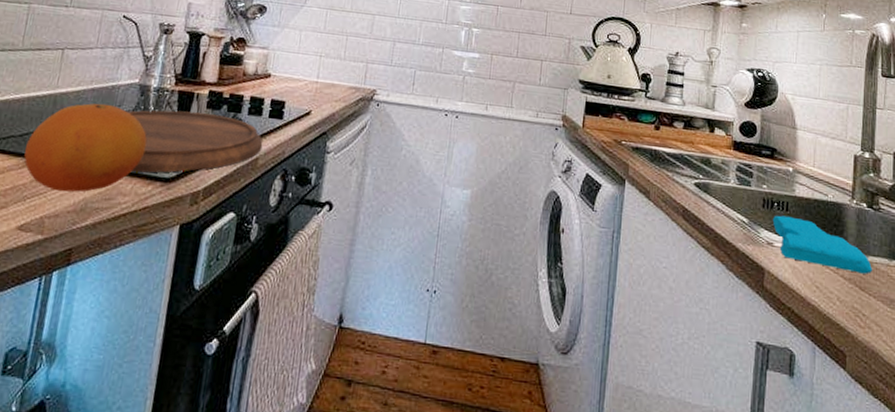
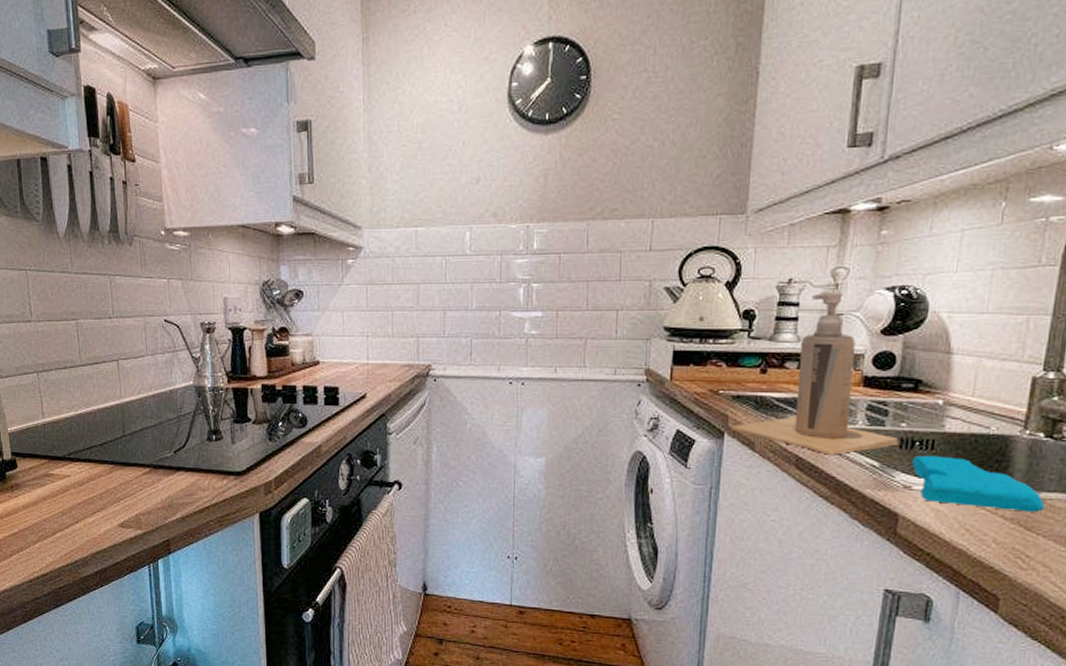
fruit: present [24,103,147,192] -> none [107,408,214,491]
cutting board: present [126,110,263,173] -> none [189,407,324,468]
soap dispenser: none [631,66,762,209] -> present [731,291,899,455]

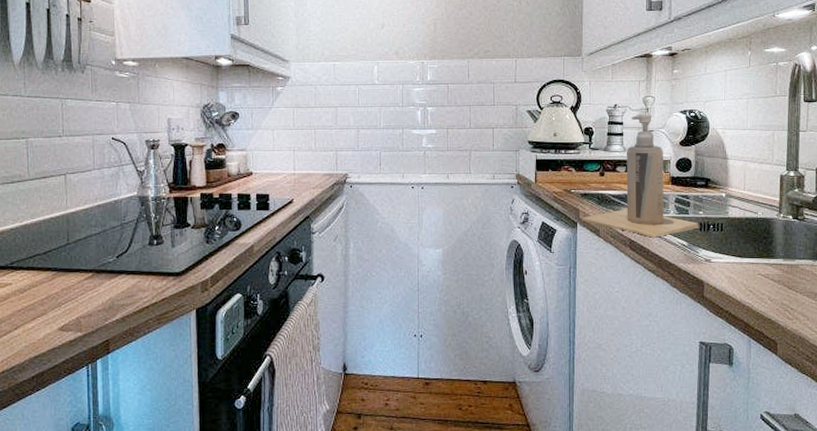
sponge: present [911,455,1046,512] -> none [709,235,799,275]

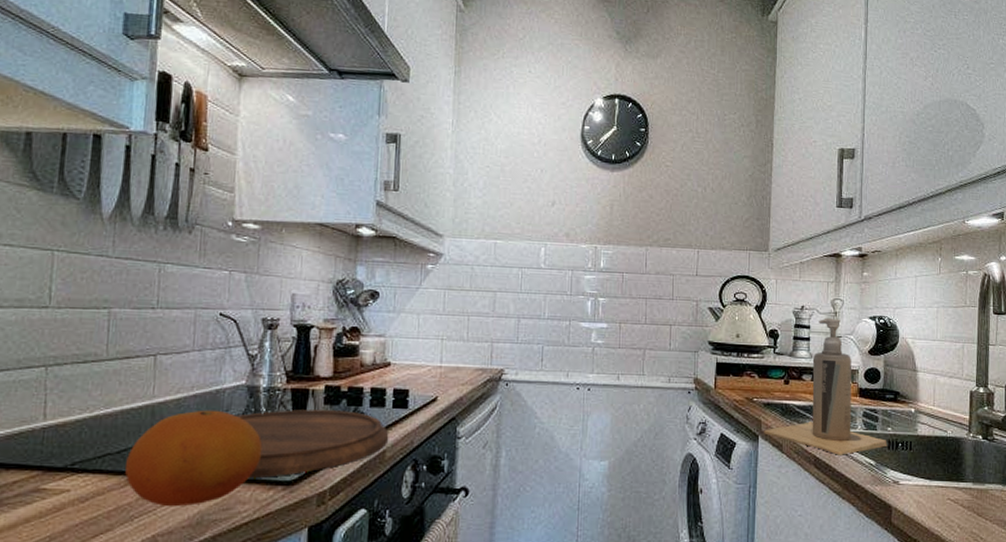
fruit: none [50,217,155,294] -> present [124,409,263,506]
cutting board: none [132,213,256,271] -> present [236,409,389,478]

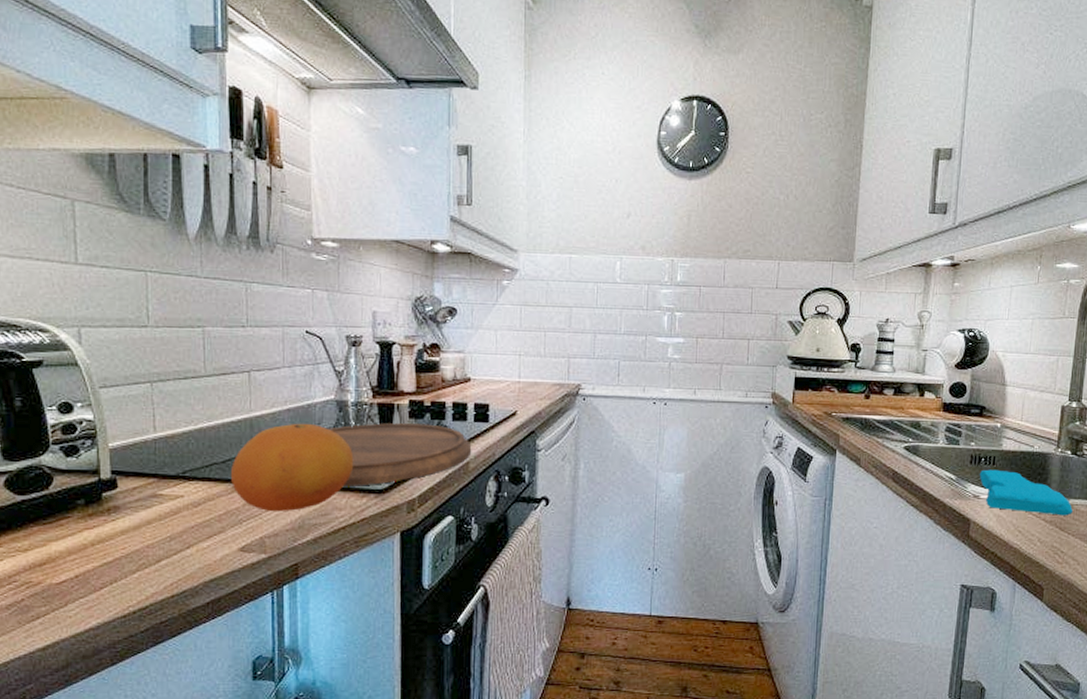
soap dispenser: present [764,317,888,455] -> none [842,330,970,470]
sponge: none [897,455,989,501] -> present [979,469,1074,516]

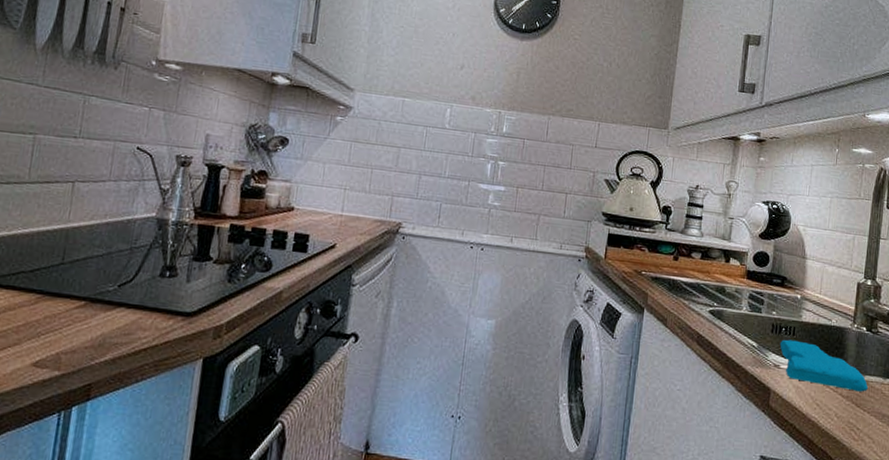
fruit: present [230,423,354,511] -> none [35,237,167,328]
cutting board: present [328,423,472,486] -> none [144,244,287,308]

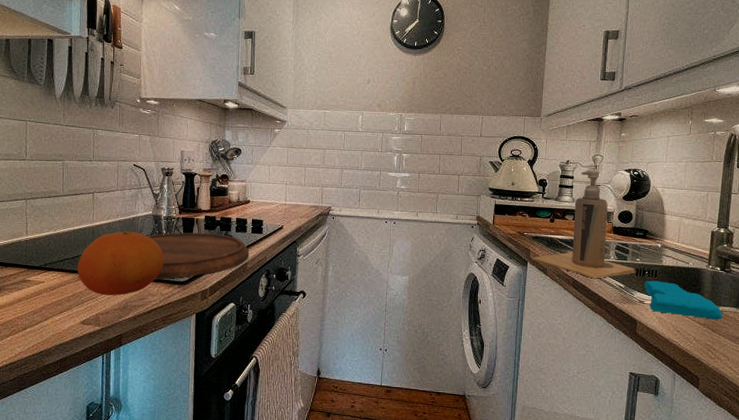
fruit: none [35,237,167,328] -> present [77,231,164,295]
cutting board: none [144,244,287,308] -> present [146,232,250,279]
soap dispenser: none [650,198,771,335] -> present [532,170,636,279]

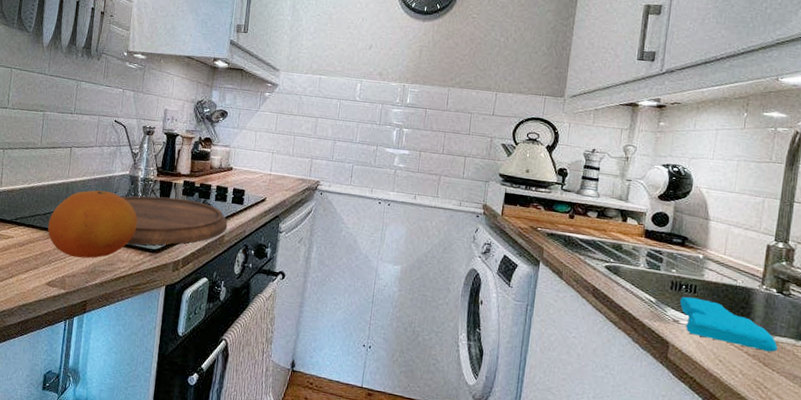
soap dispenser: present [532,170,636,279] -> none [545,161,670,289]

